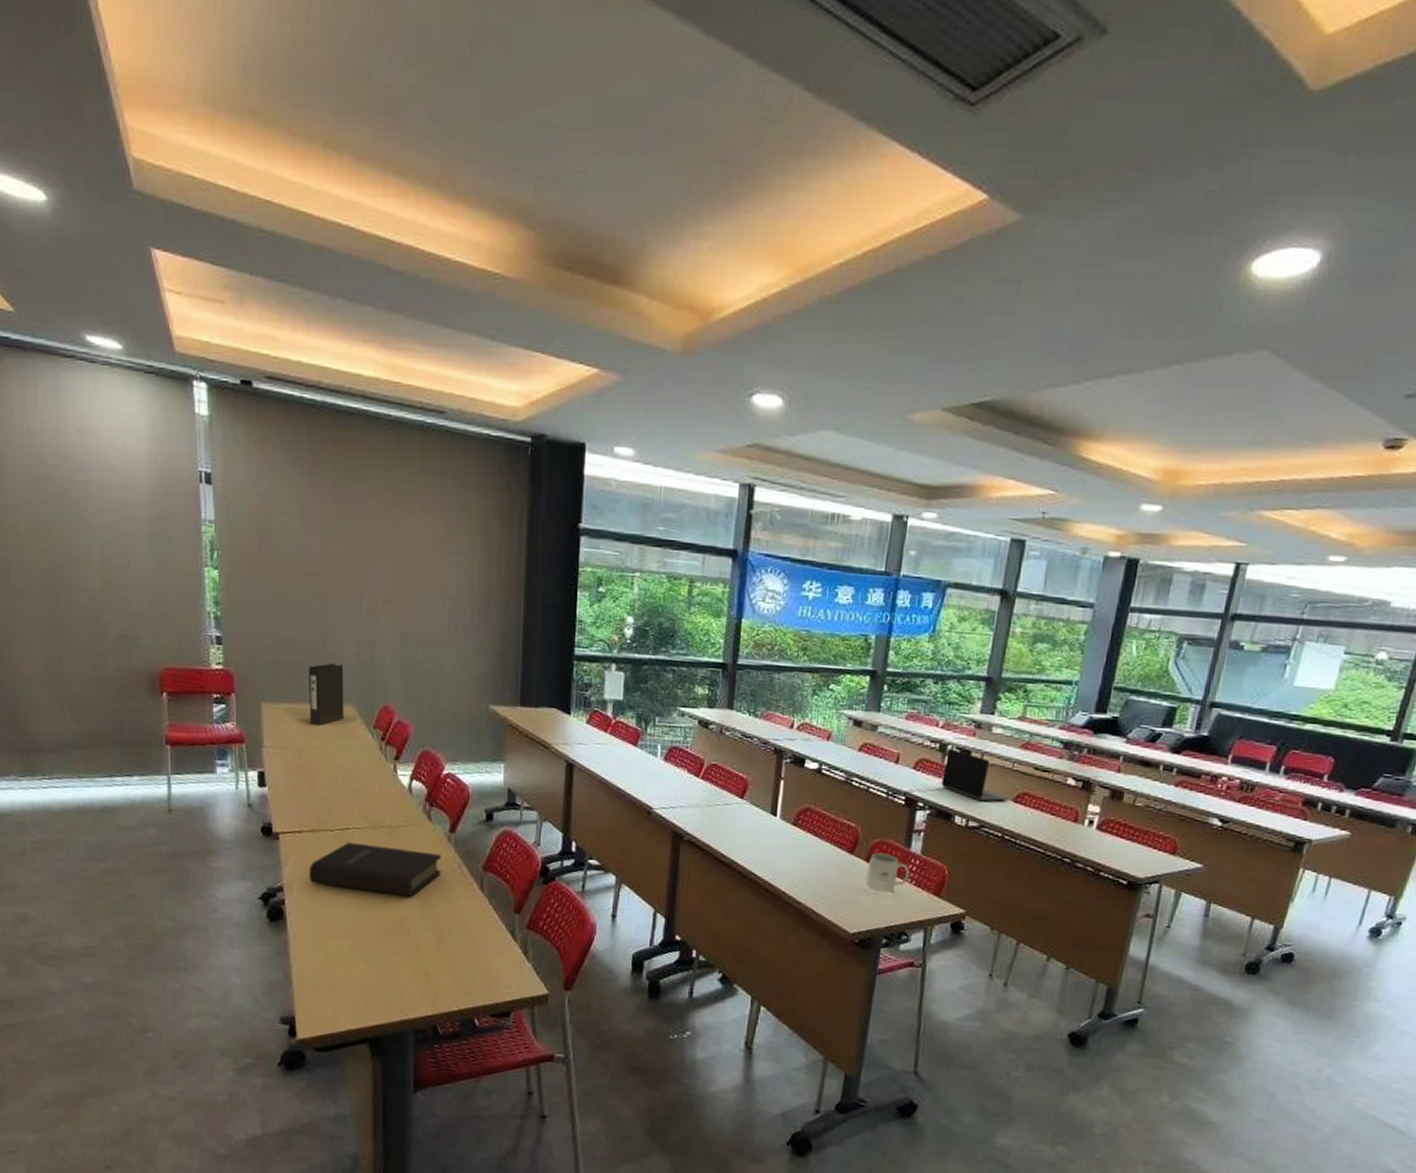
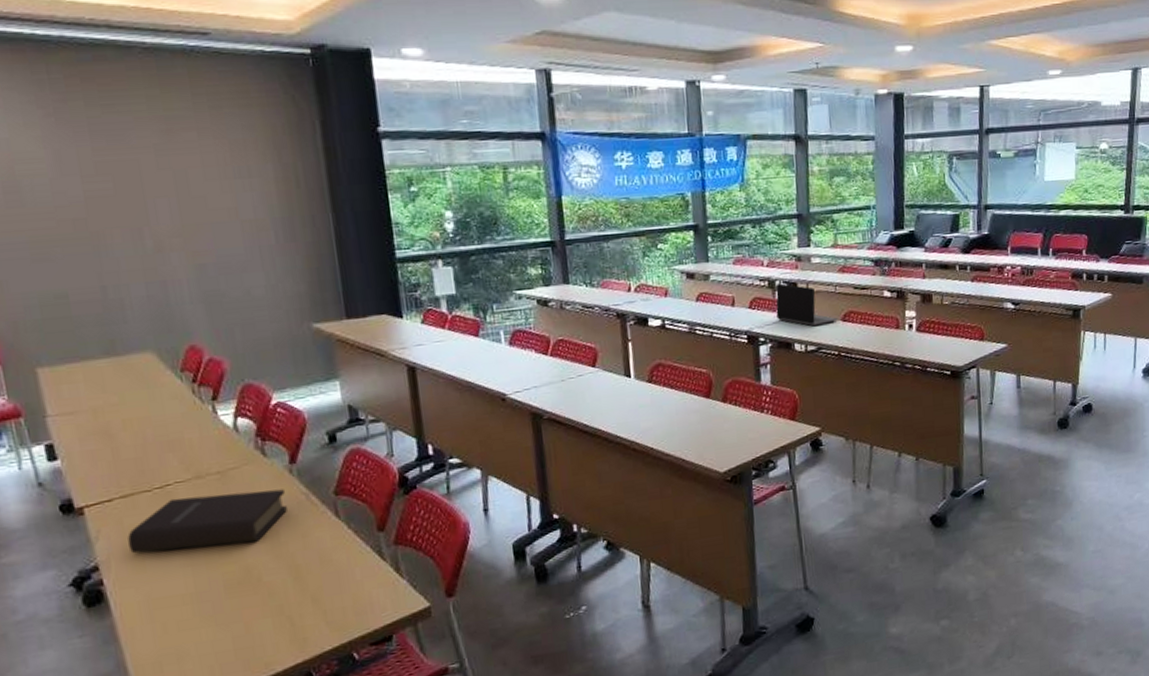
binder: present [309,663,344,726] -> none [91,310,143,382]
mug: present [865,853,910,894] -> none [725,391,765,429]

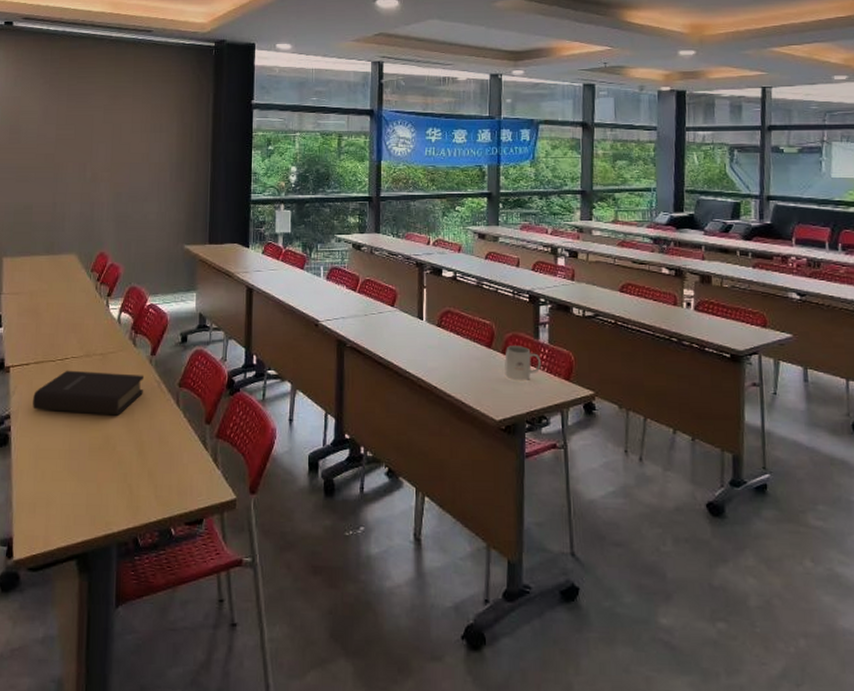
mug: none [725,391,765,429] -> present [504,346,541,382]
laptop computer: present [776,283,838,327] -> none [557,251,615,294]

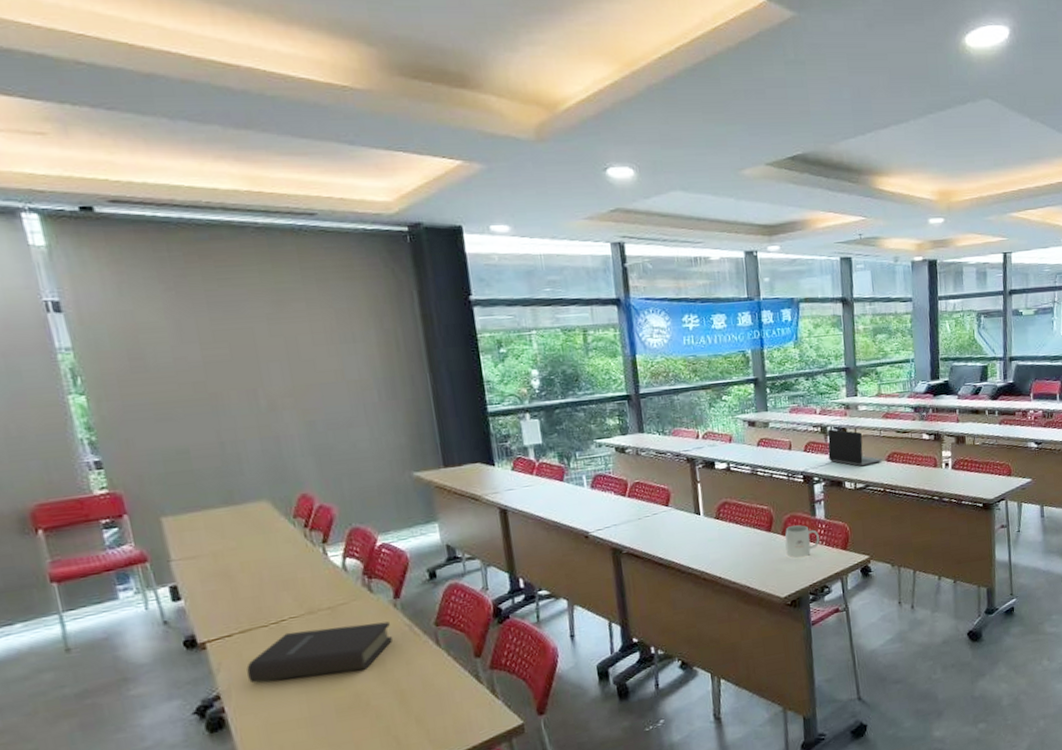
laptop computer: none [557,251,615,294] -> present [827,429,883,467]

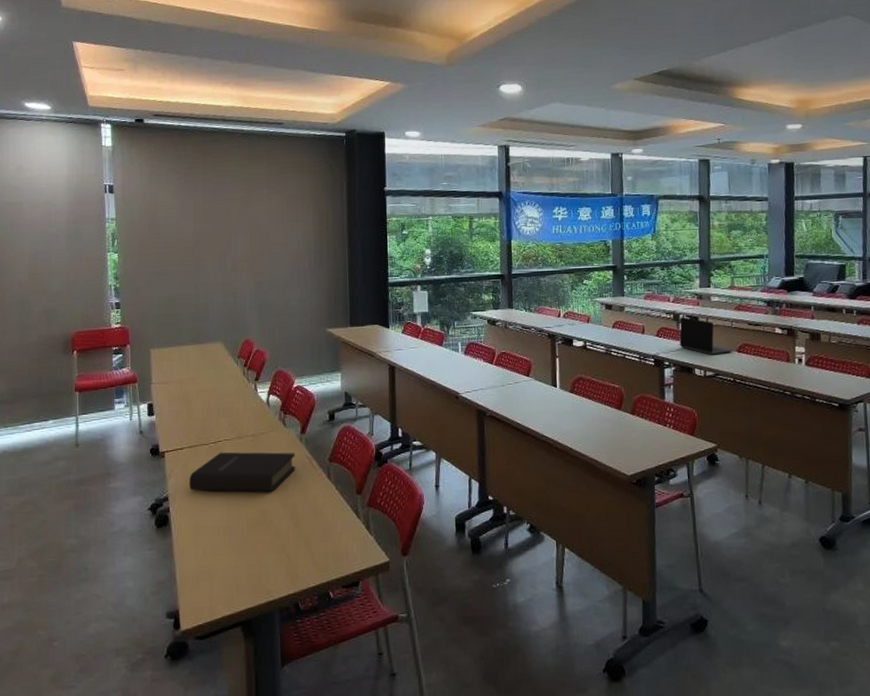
mug: present [784,525,820,559] -> none [633,406,667,439]

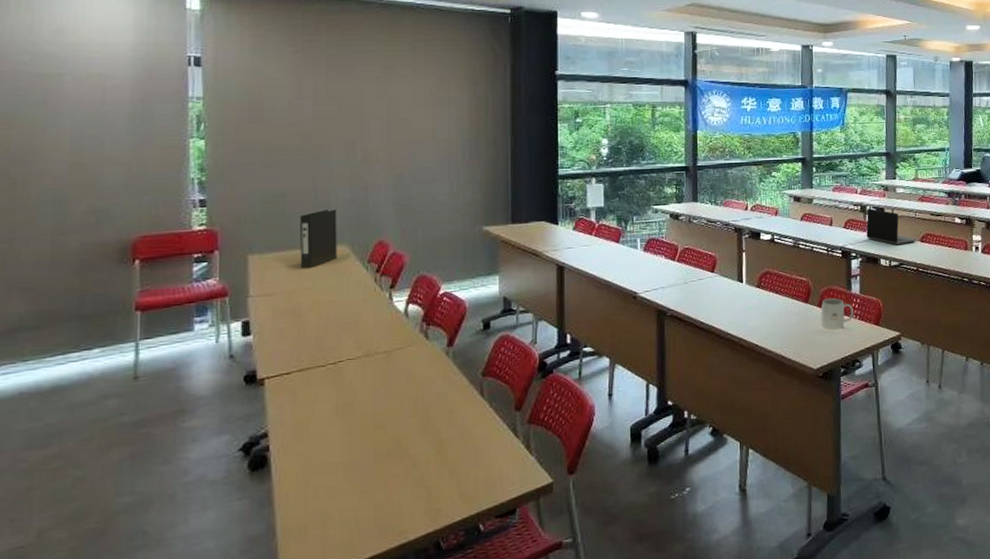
binder: none [187,312,215,362] -> present [300,209,337,269]
book: present [189,452,296,492] -> none [298,369,441,423]
mug: none [633,406,667,439] -> present [820,298,854,331]

